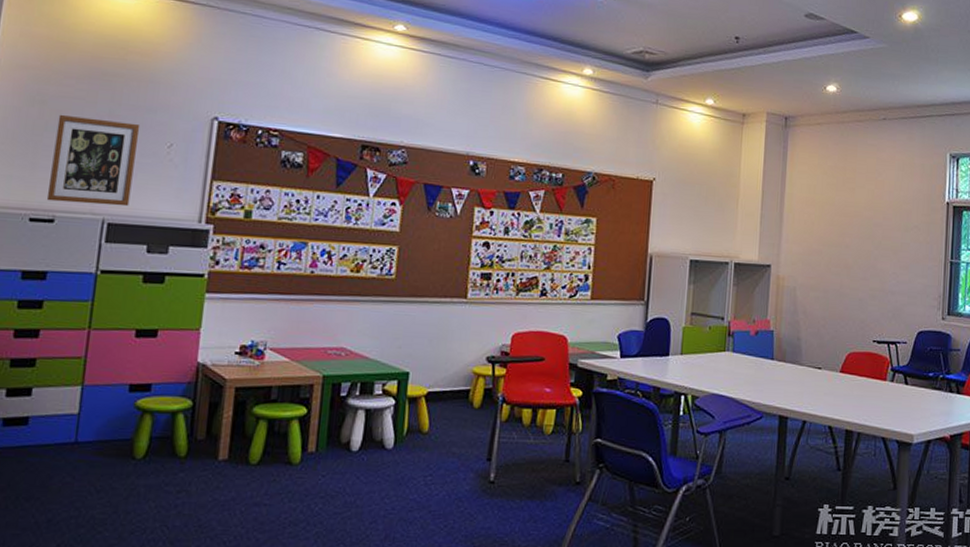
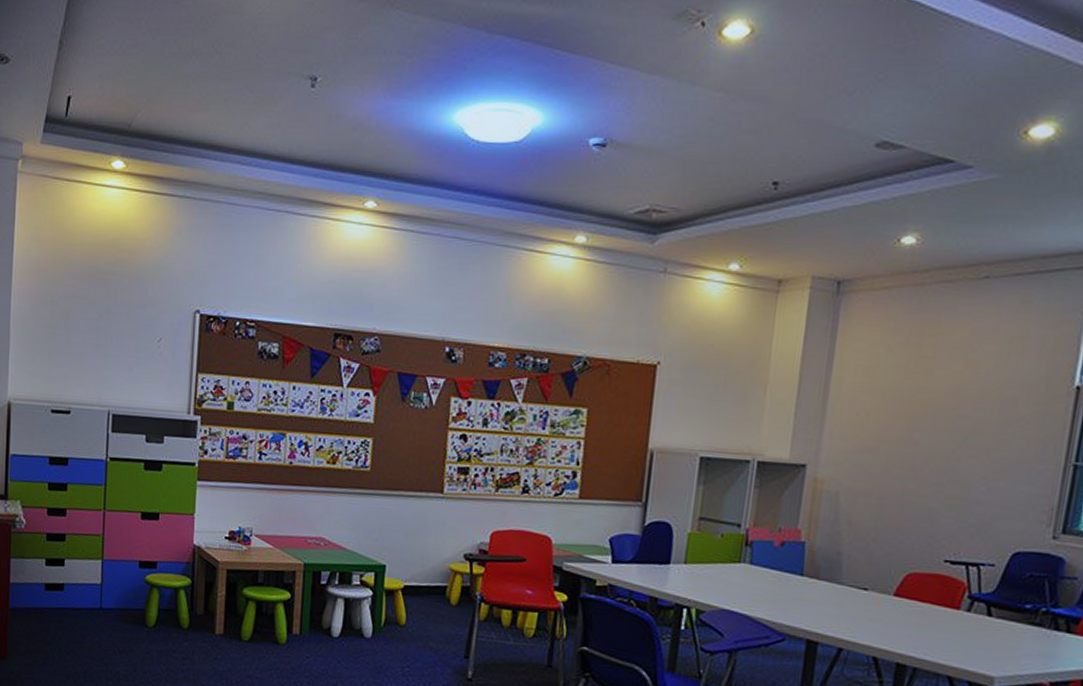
wall art: present [46,114,141,207] -> none [63,313,133,399]

